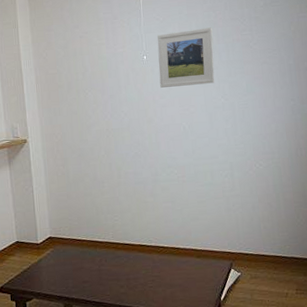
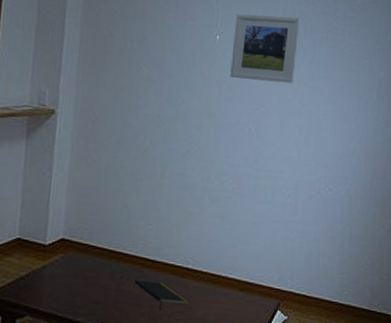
notepad: none [111,260,158,281] -> present [134,279,190,309]

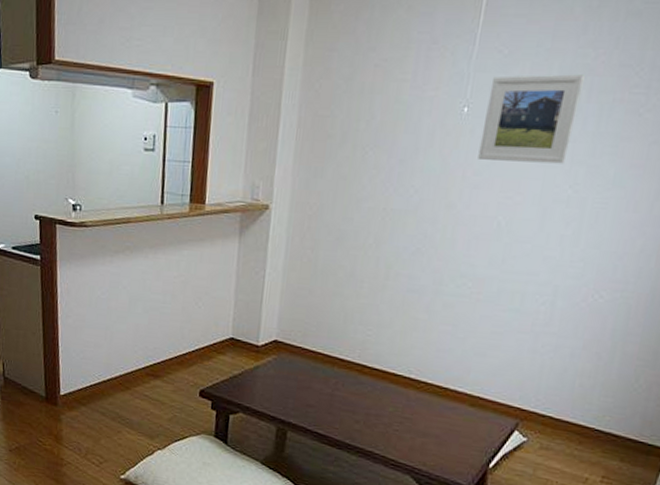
notepad: present [134,279,190,309] -> none [350,386,411,418]

